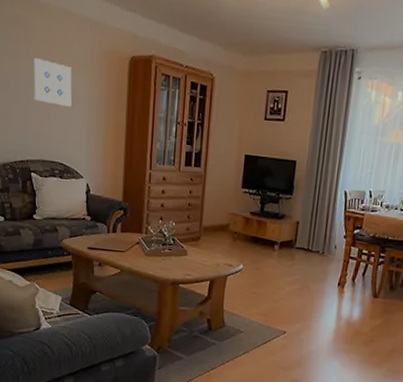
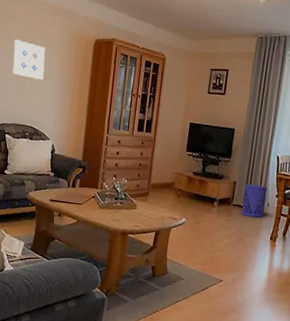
waste bin: none [305,223,335,262] -> present [241,183,268,218]

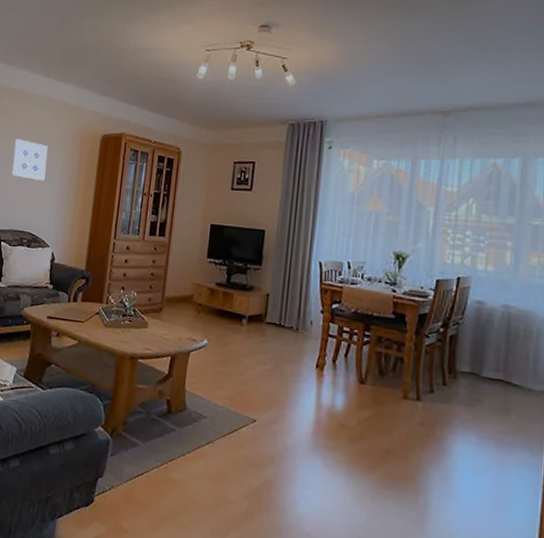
waste bin: present [241,183,268,218] -> none [276,296,309,340]

